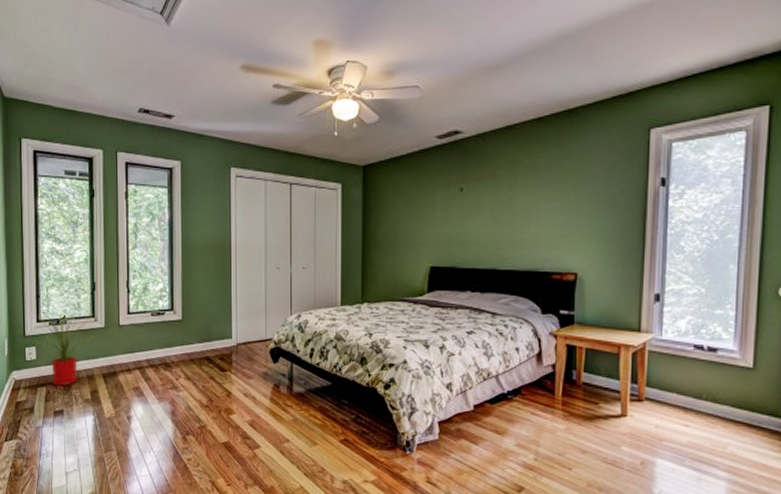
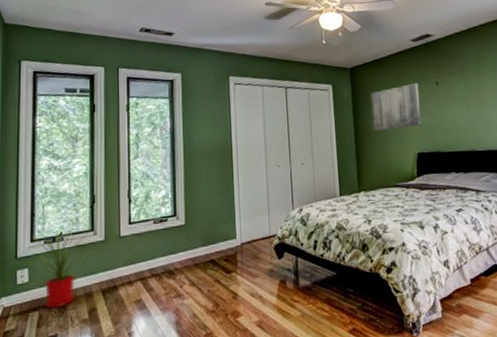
wall art: none [383,187,439,238] -> present [370,82,422,131]

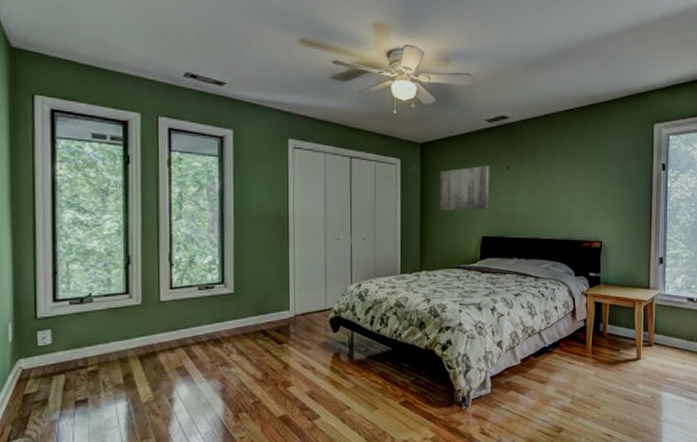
house plant: present [25,223,93,309] -> none [47,284,128,373]

